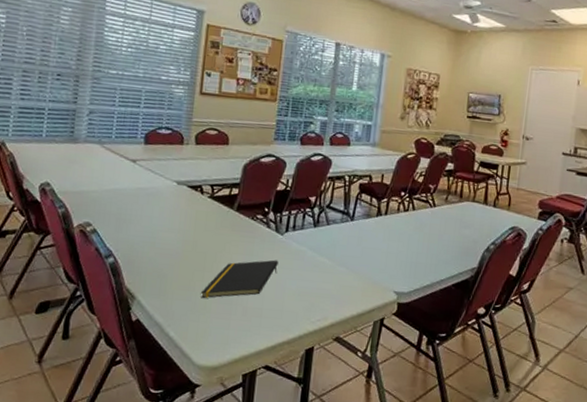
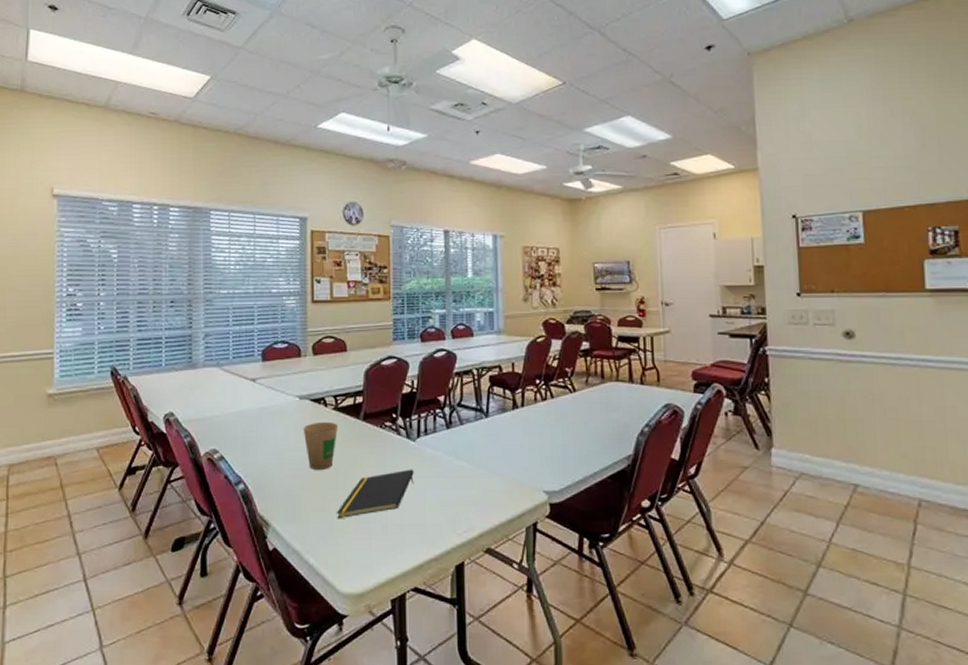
paper cup: none [177,207,211,252] -> present [303,421,338,470]

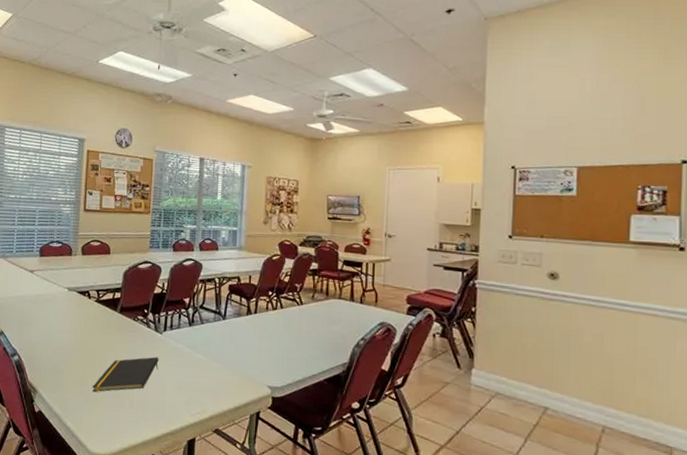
paper cup: present [303,421,338,470] -> none [69,310,98,351]

